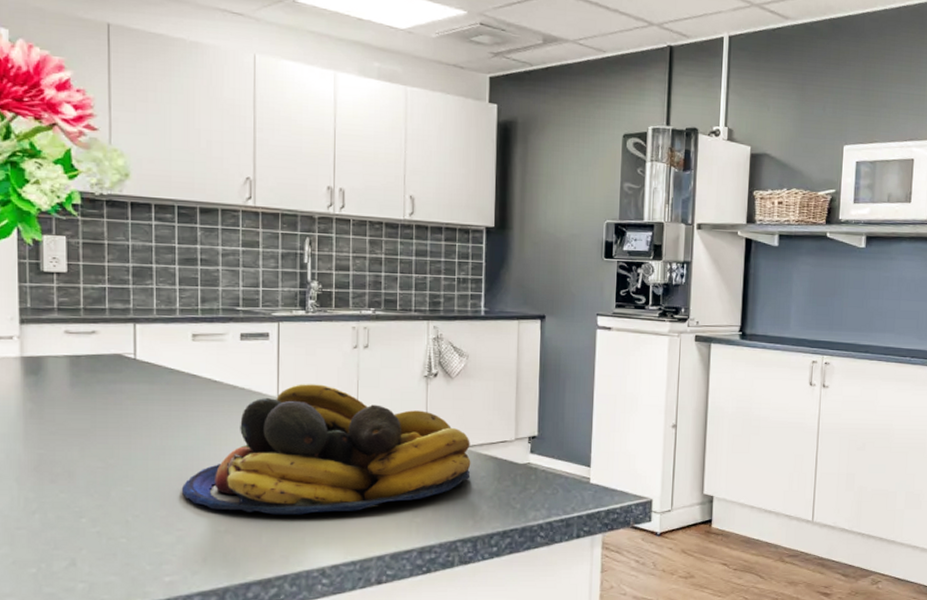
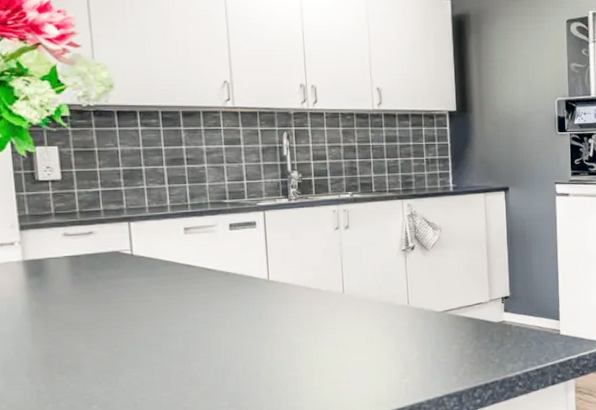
fruit bowl: present [181,384,471,515] -> none [184,264,452,387]

